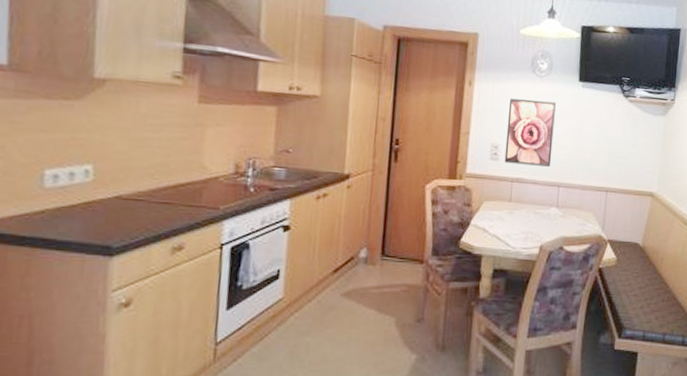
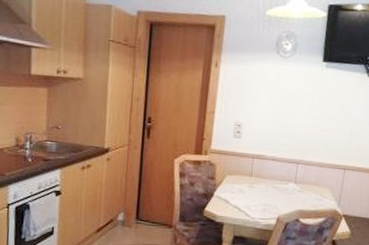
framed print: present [504,98,556,167] -> none [246,79,298,145]

